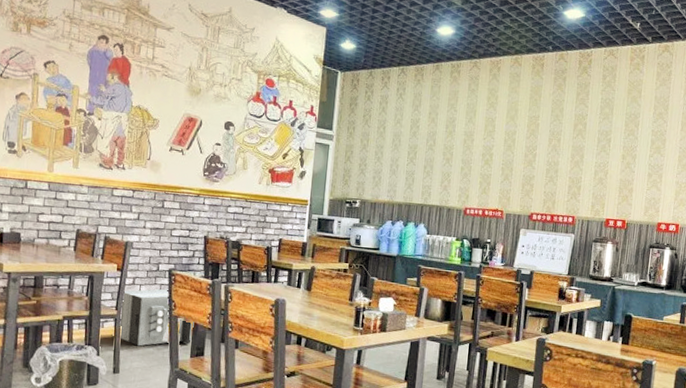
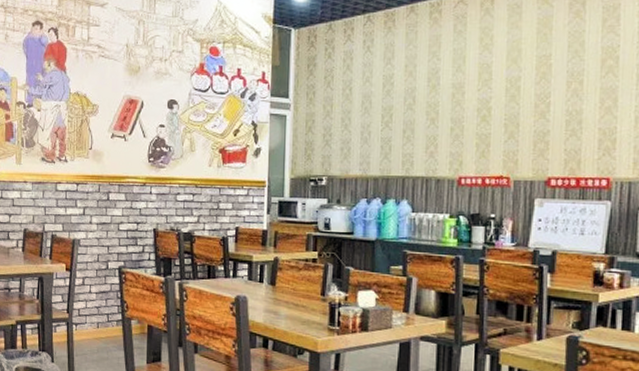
safe: present [120,289,194,346] -> none [73,288,149,352]

